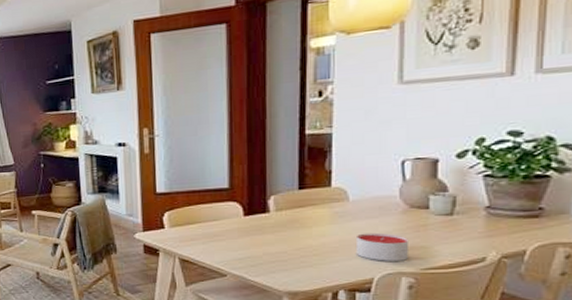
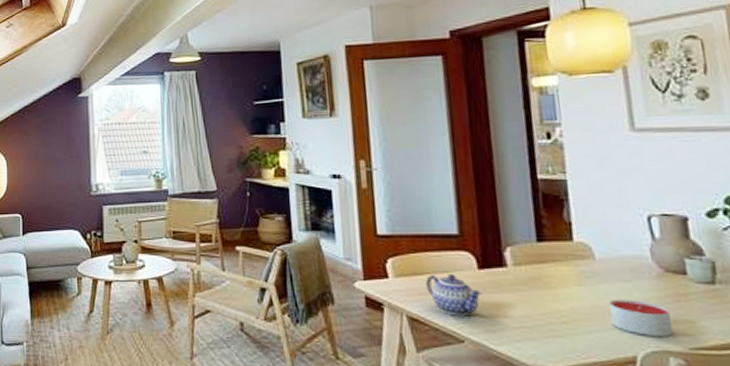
teapot: none [197,222,245,256] -> present [426,274,482,316]

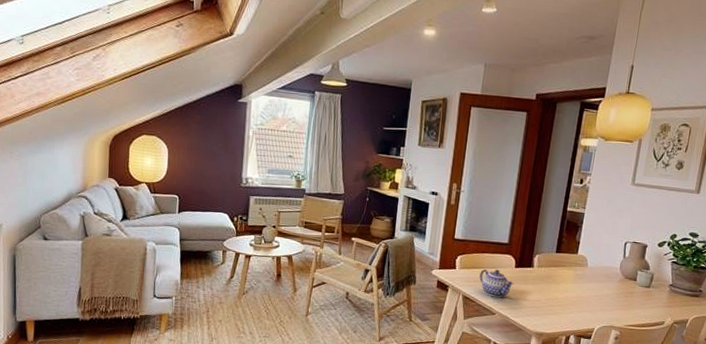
candle: present [609,299,673,337] -> none [585,293,620,318]

